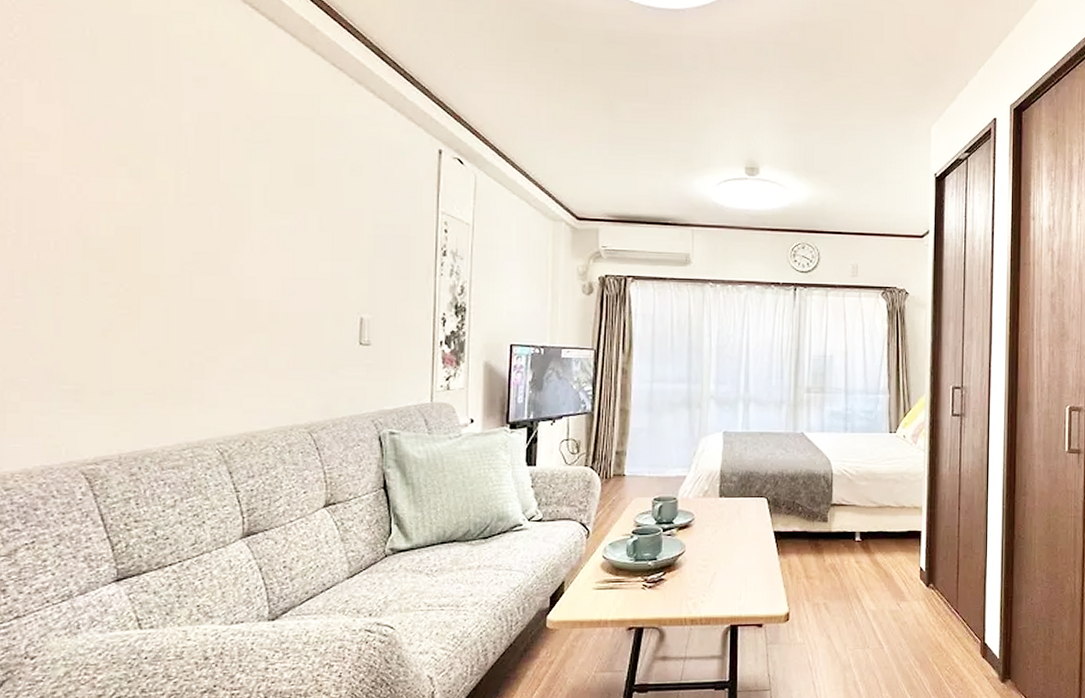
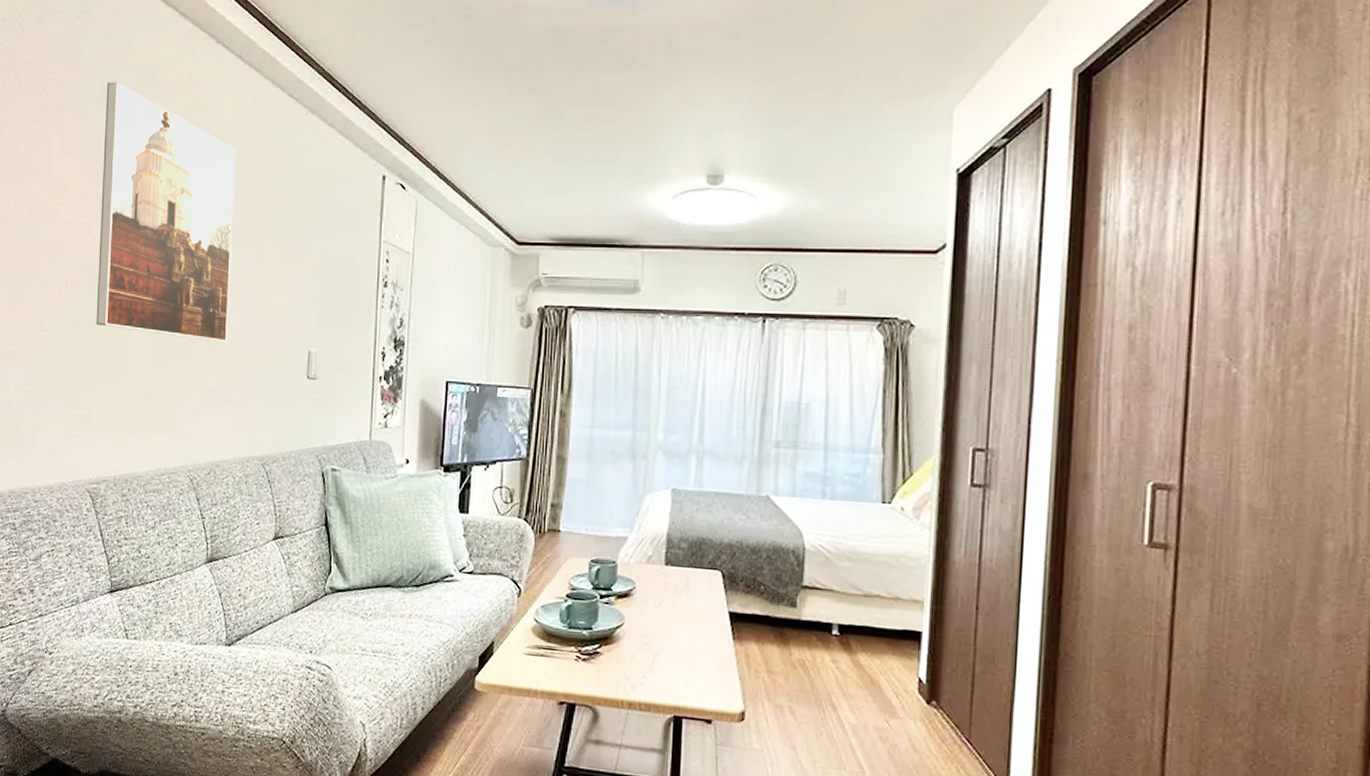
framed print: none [90,29,269,310] -> present [96,81,236,343]

